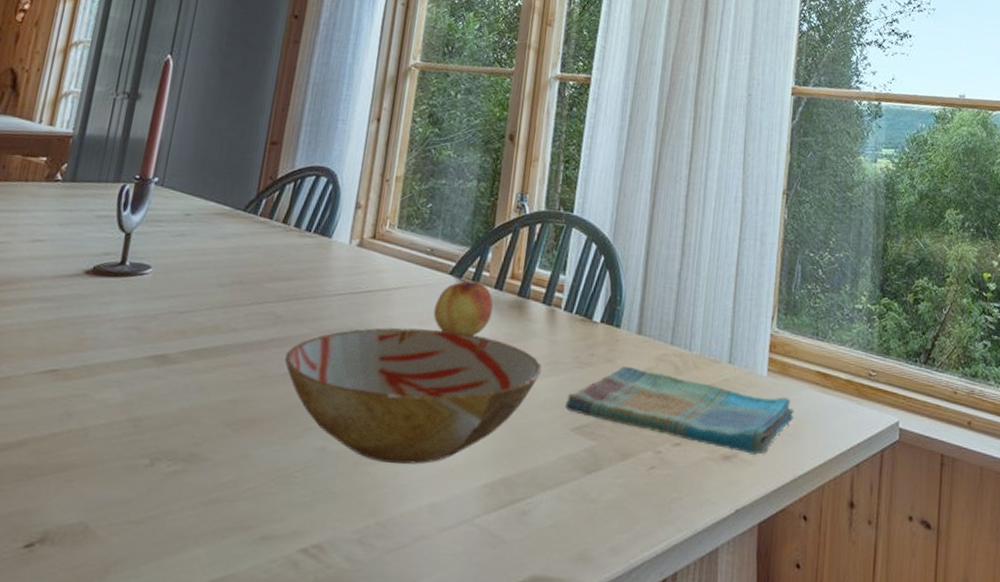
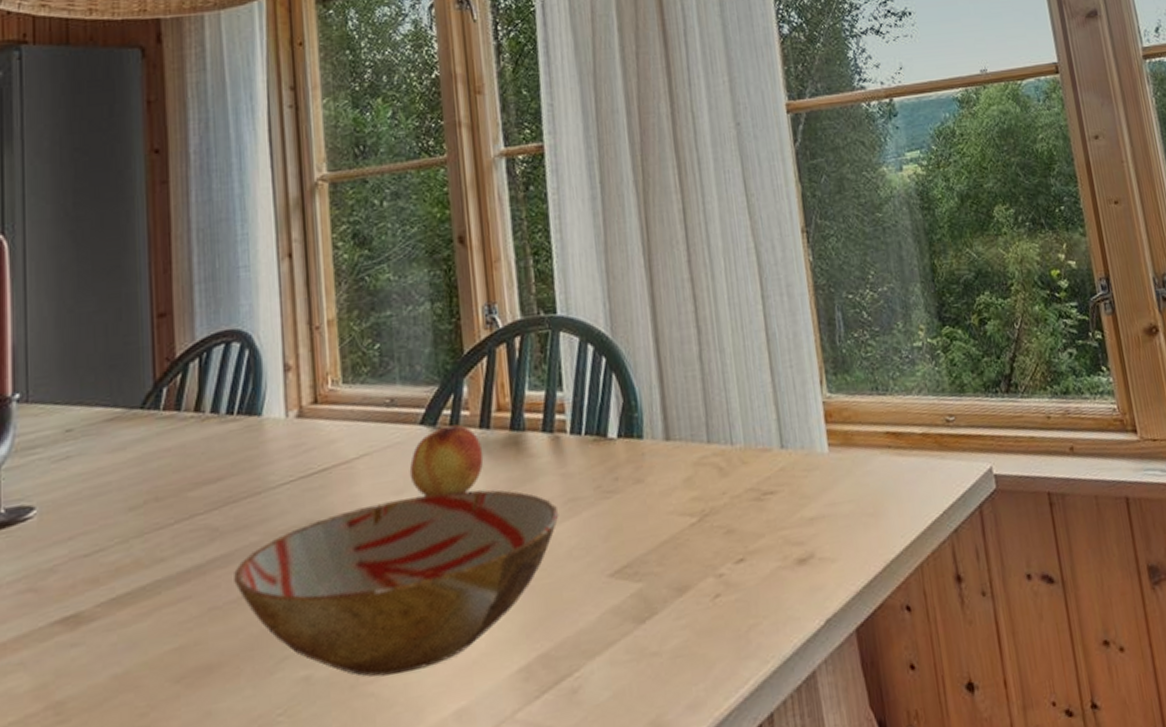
dish towel: present [565,365,795,455] -> none [596,472,871,555]

